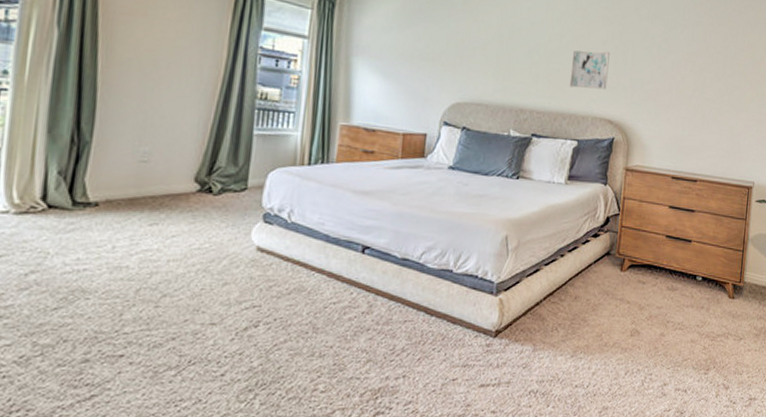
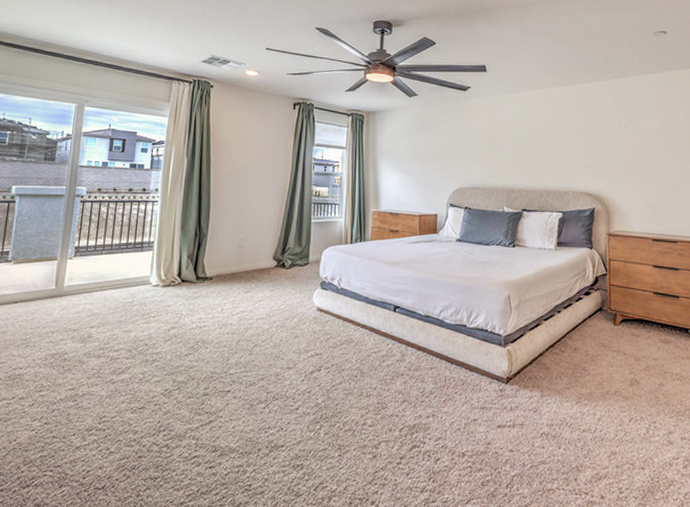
wall art: present [569,50,610,90] -> none [550,136,583,169]

